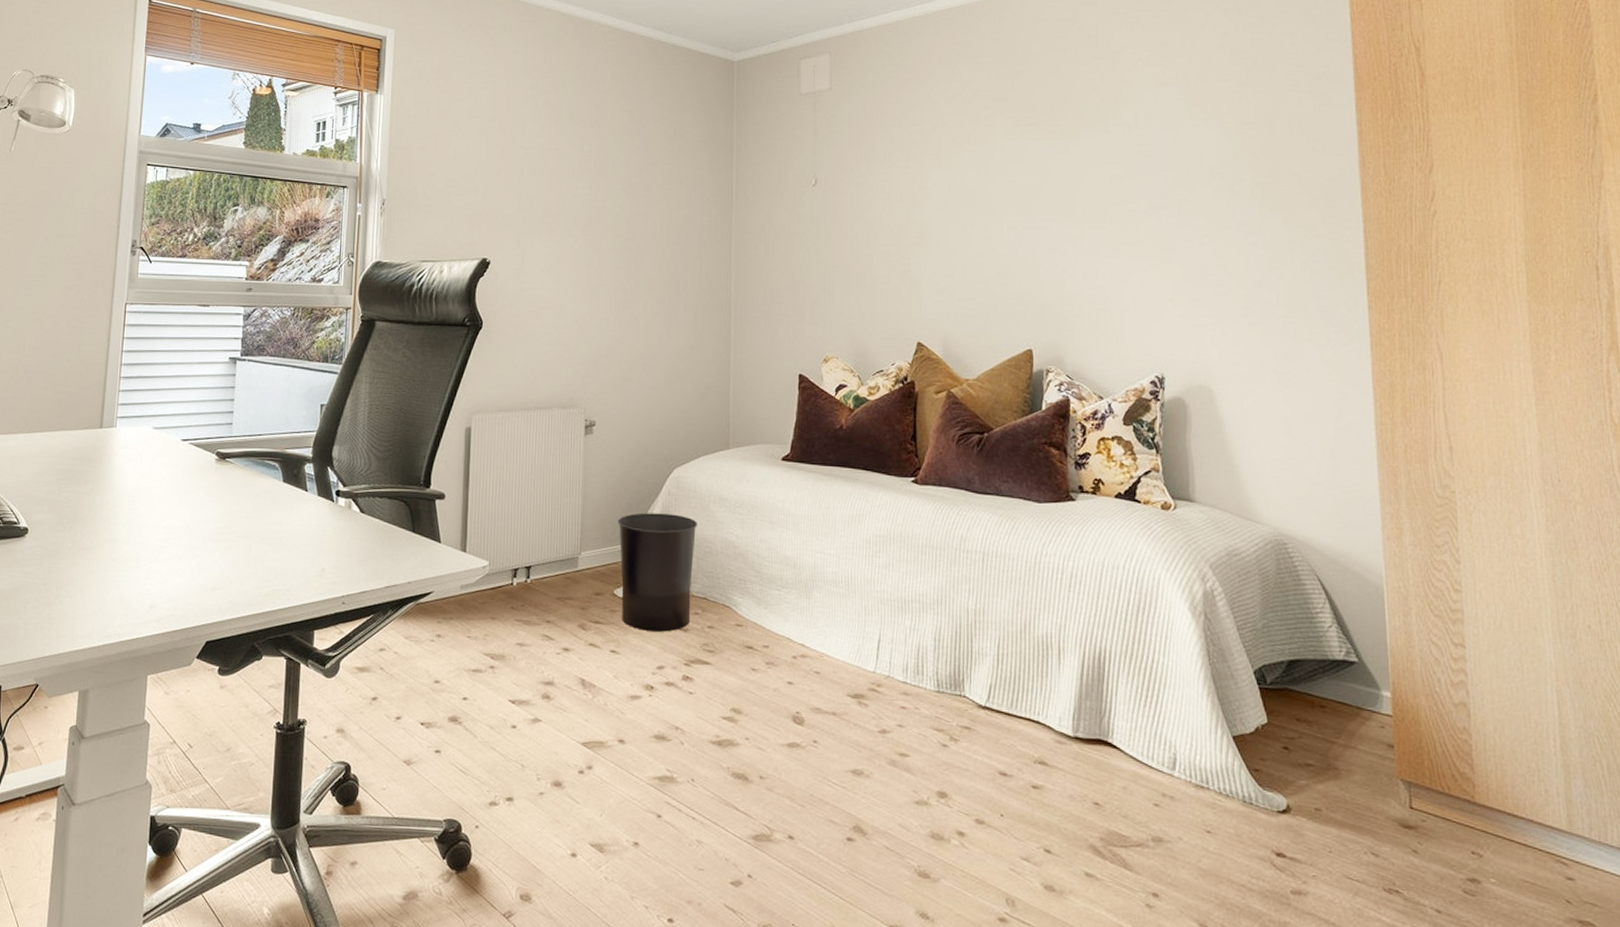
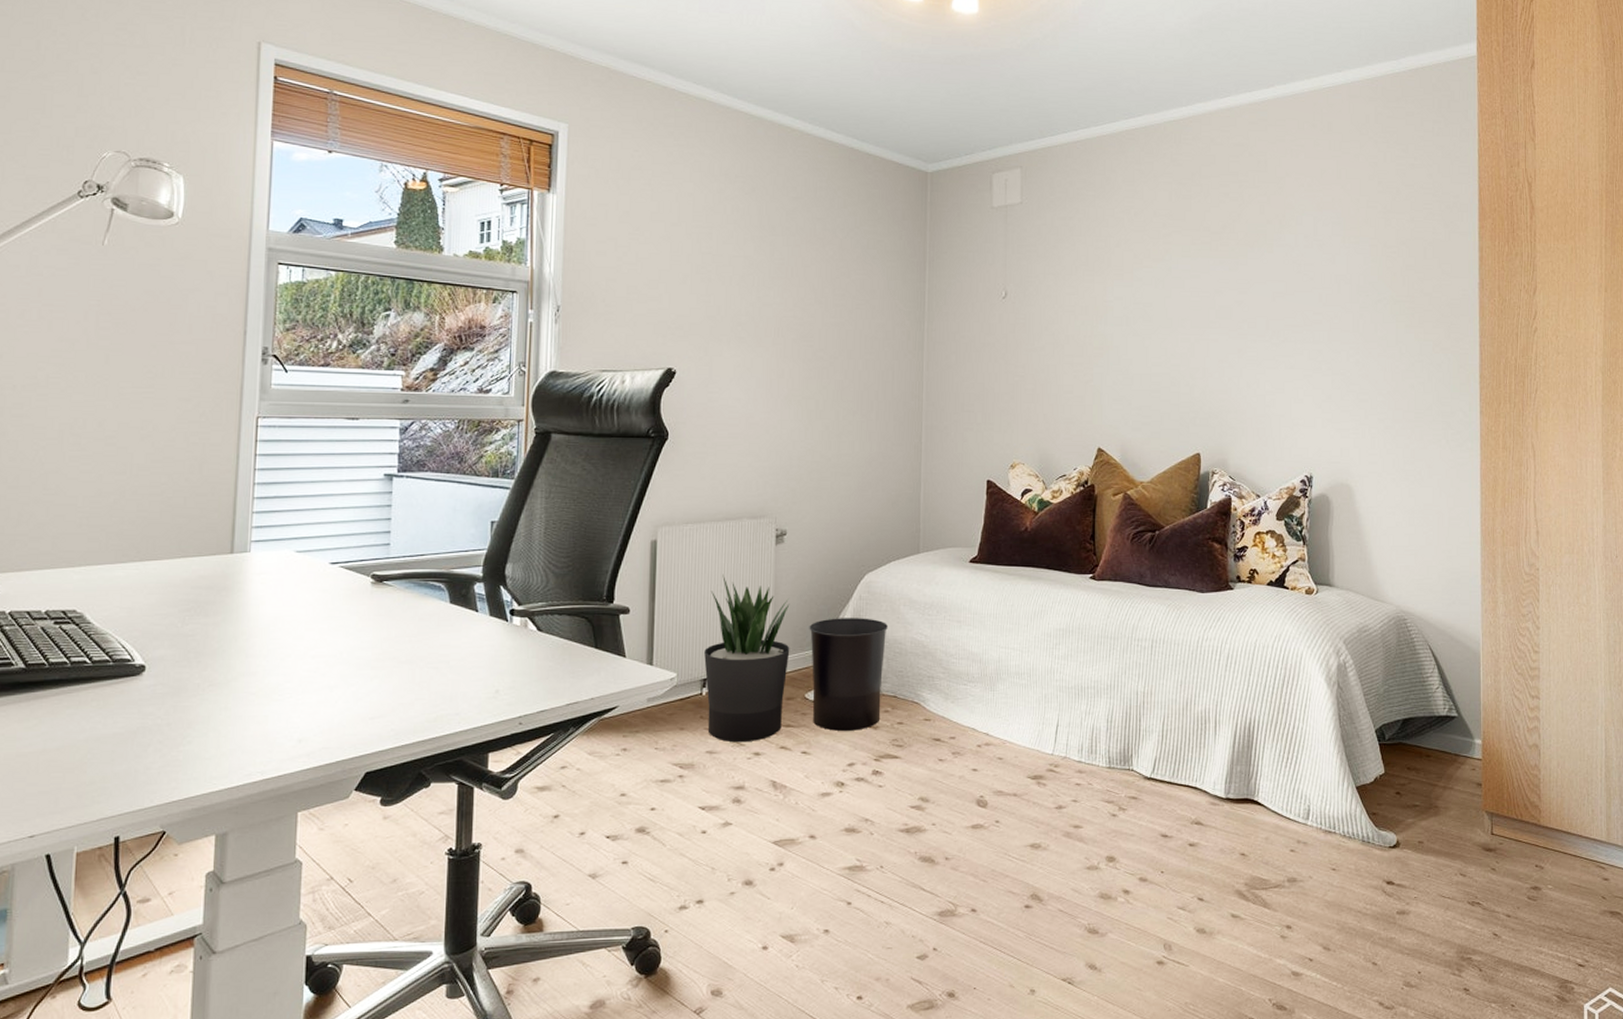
planter: none [515,463,599,637] -> present [704,574,790,743]

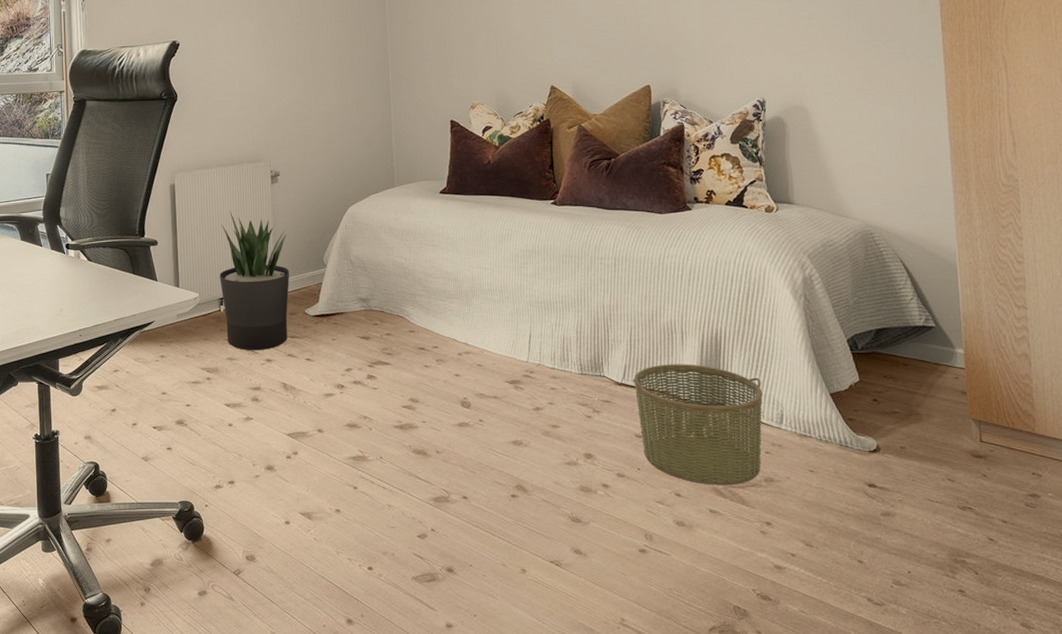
waste bin: present [809,618,888,731] -> none [304,244,372,341]
basket: none [1162,756,1292,887] -> present [632,364,763,485]

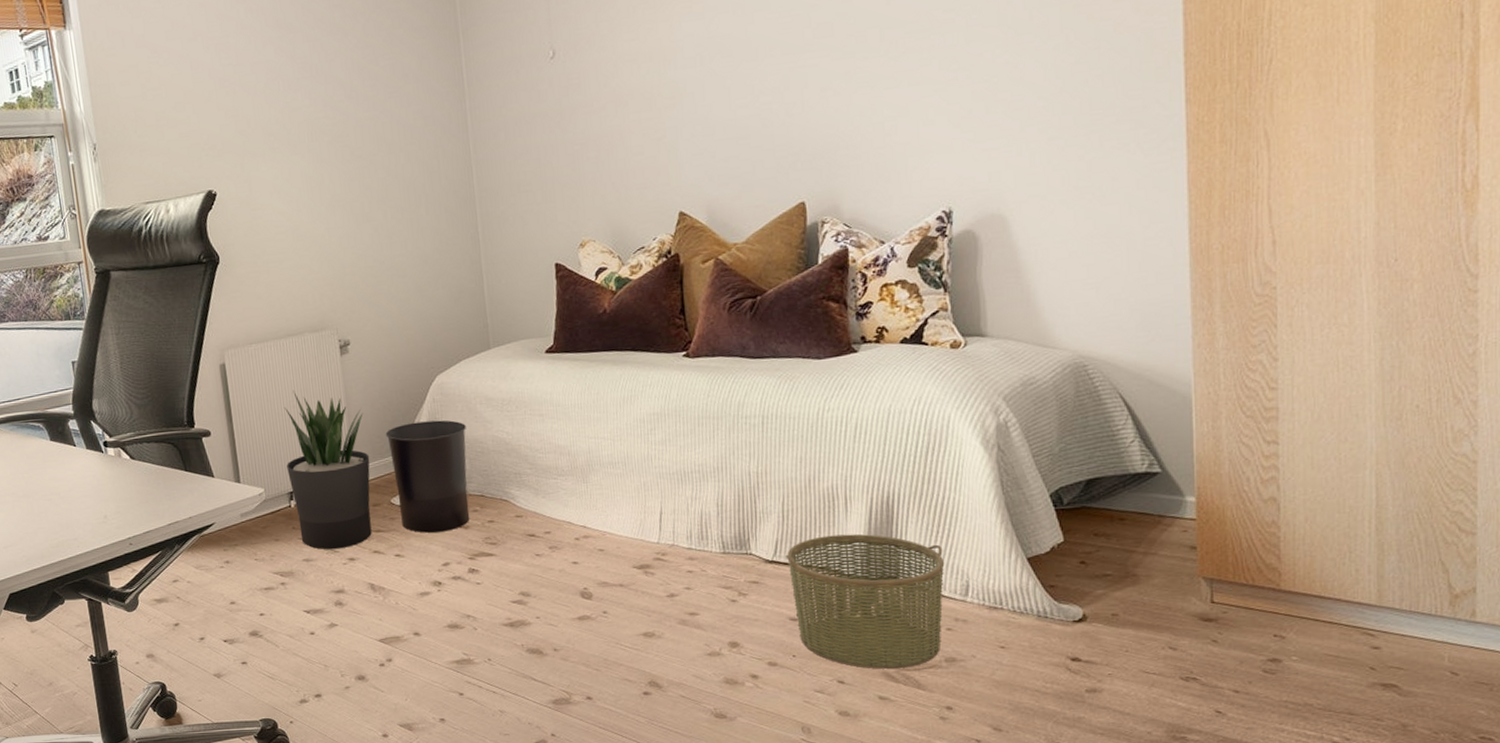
waste bin: none [304,244,372,341] -> present [385,420,470,533]

